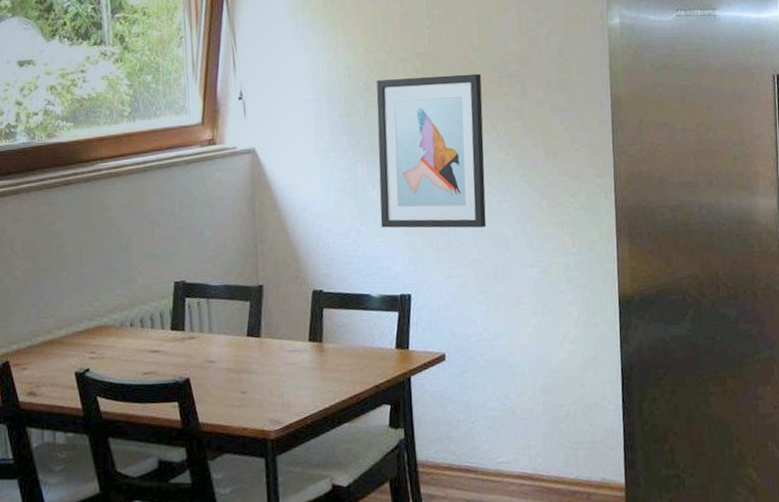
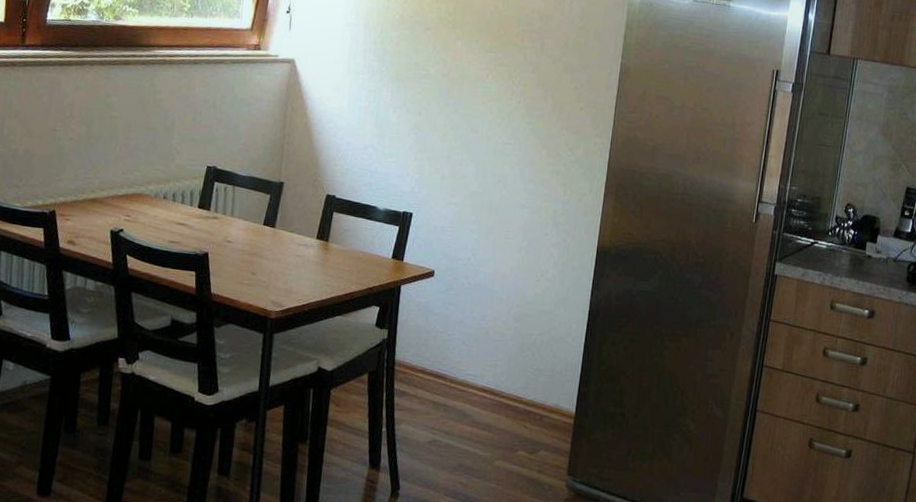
wall art: present [376,73,487,228] -> none [395,16,507,165]

